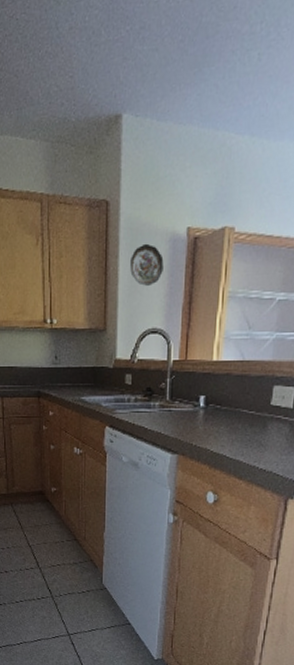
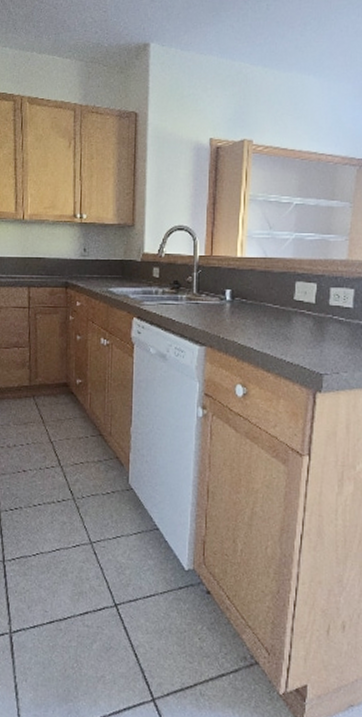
decorative plate: present [130,243,164,286] -> none [157,150,189,187]

